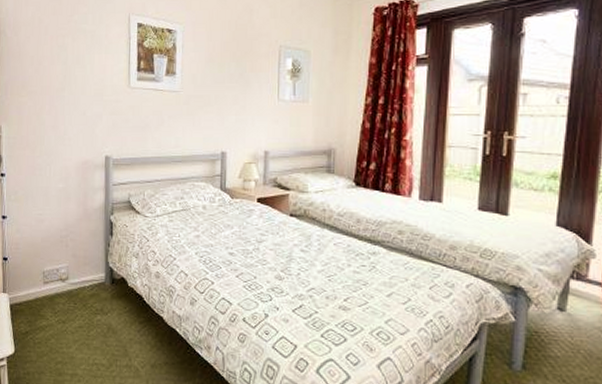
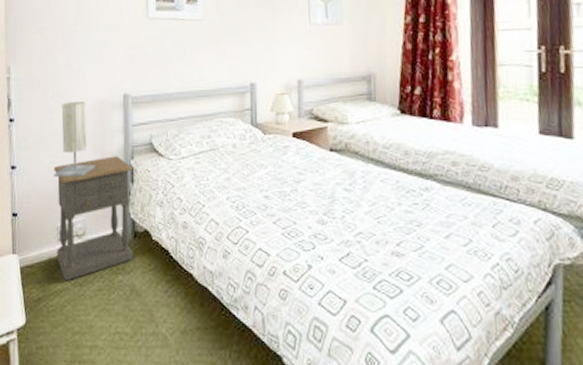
table lamp: none [40,161,79,228] -> present [53,102,96,177]
nightstand: none [40,211,113,319] -> present [53,156,133,282]

